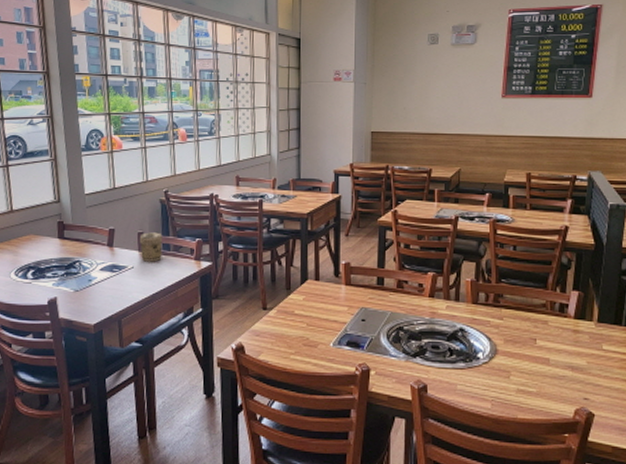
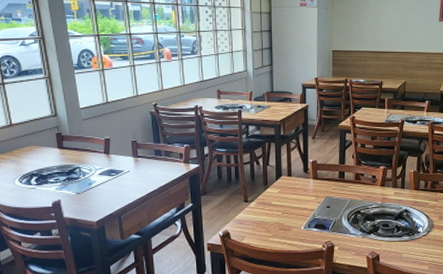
jar: present [139,232,163,262] -> none [133,140,155,166]

